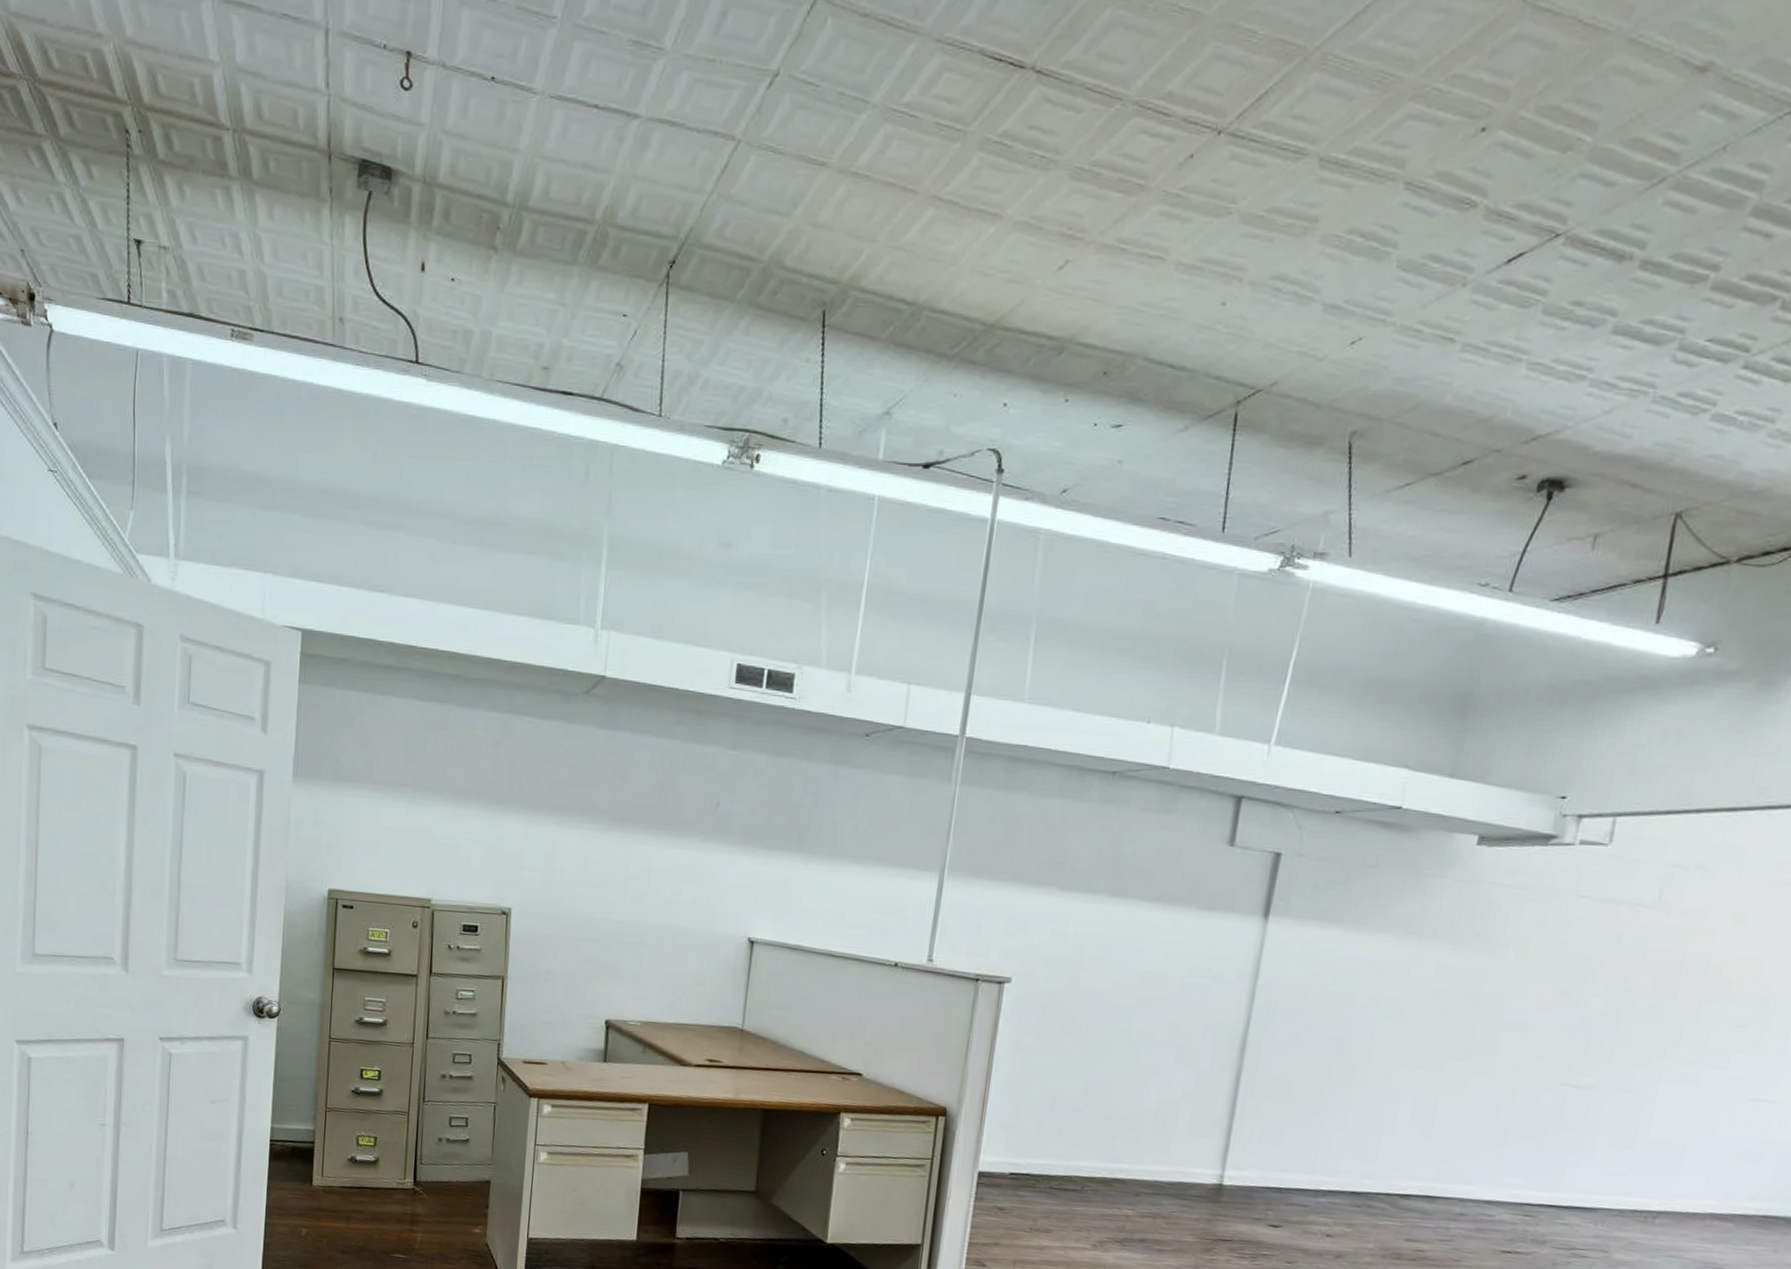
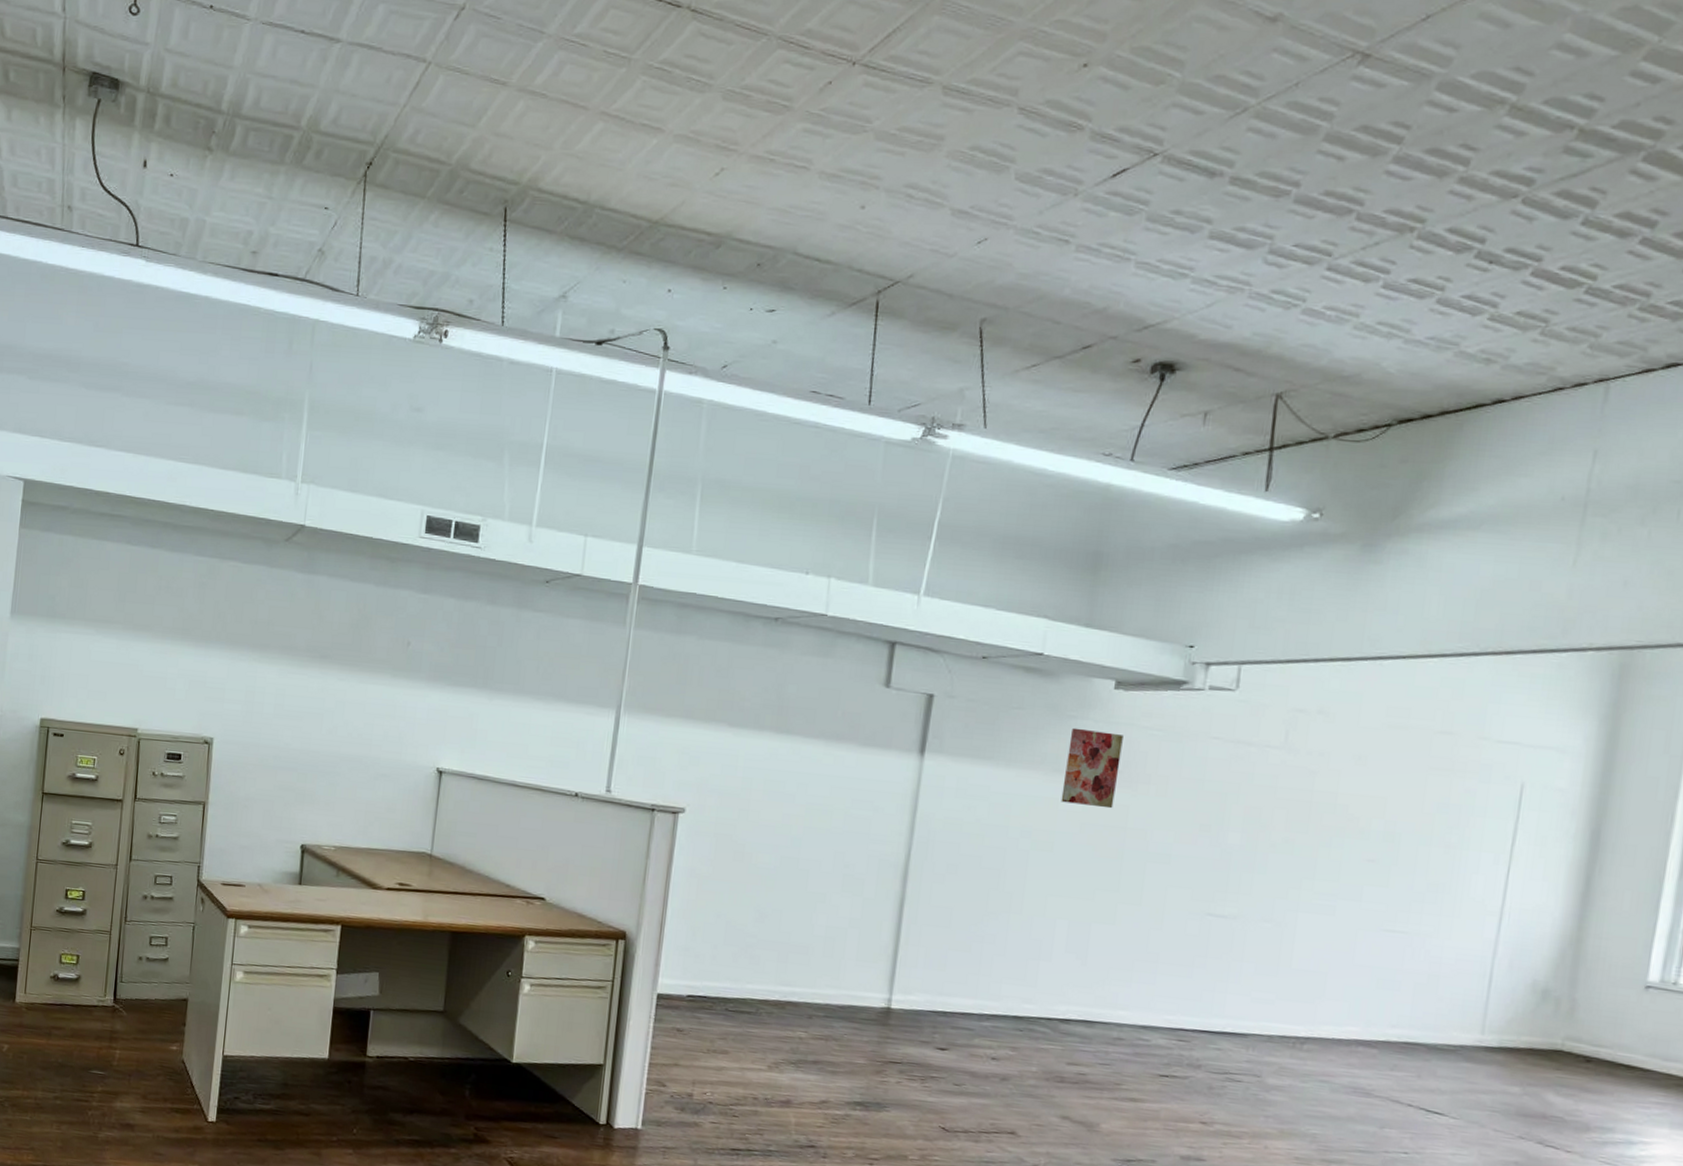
wall art: none [1412,887,1484,974] -> present [1060,727,1123,809]

